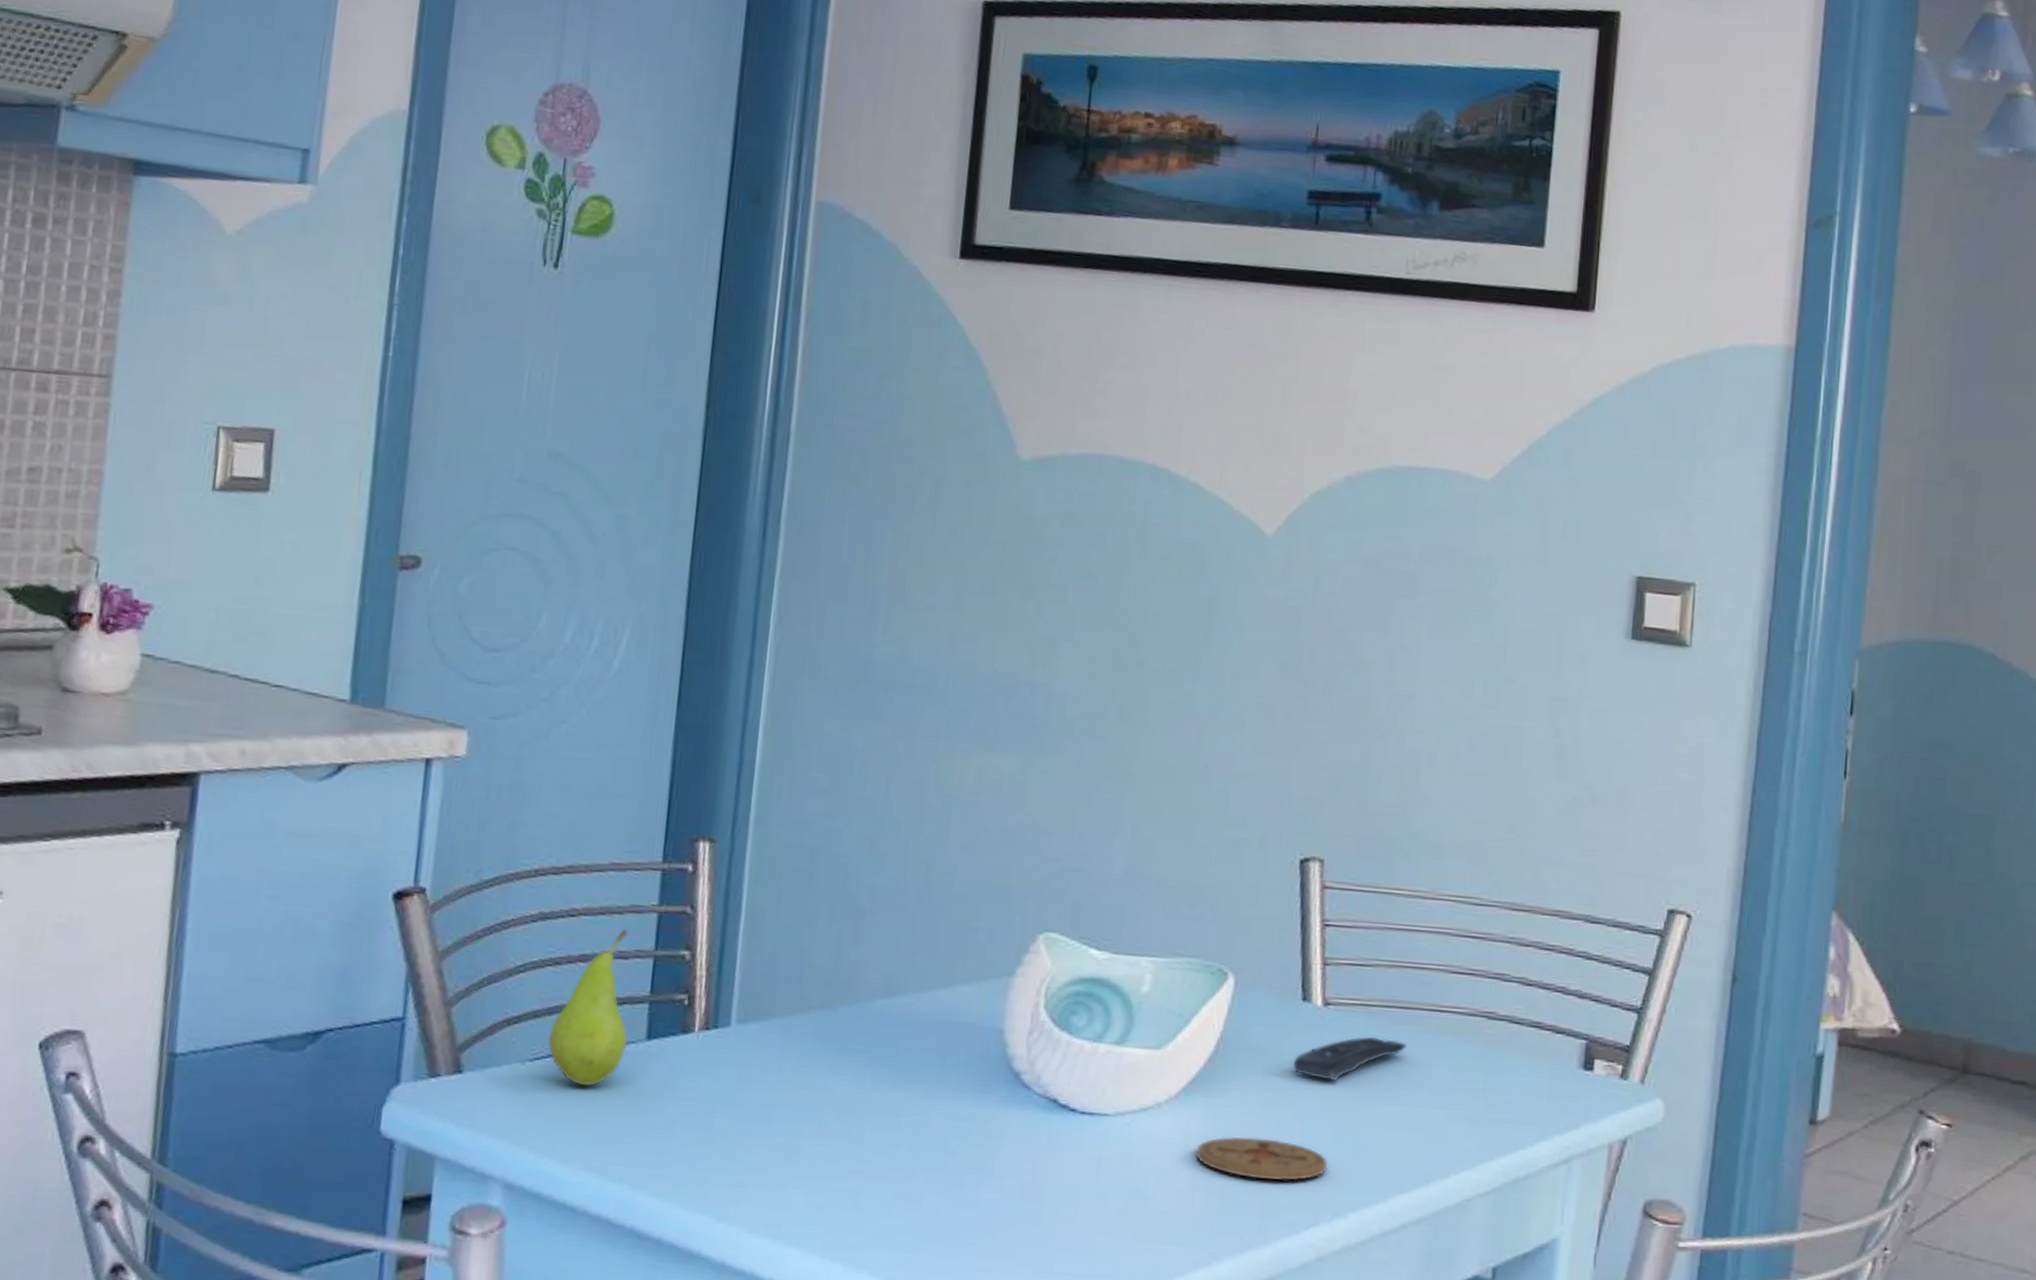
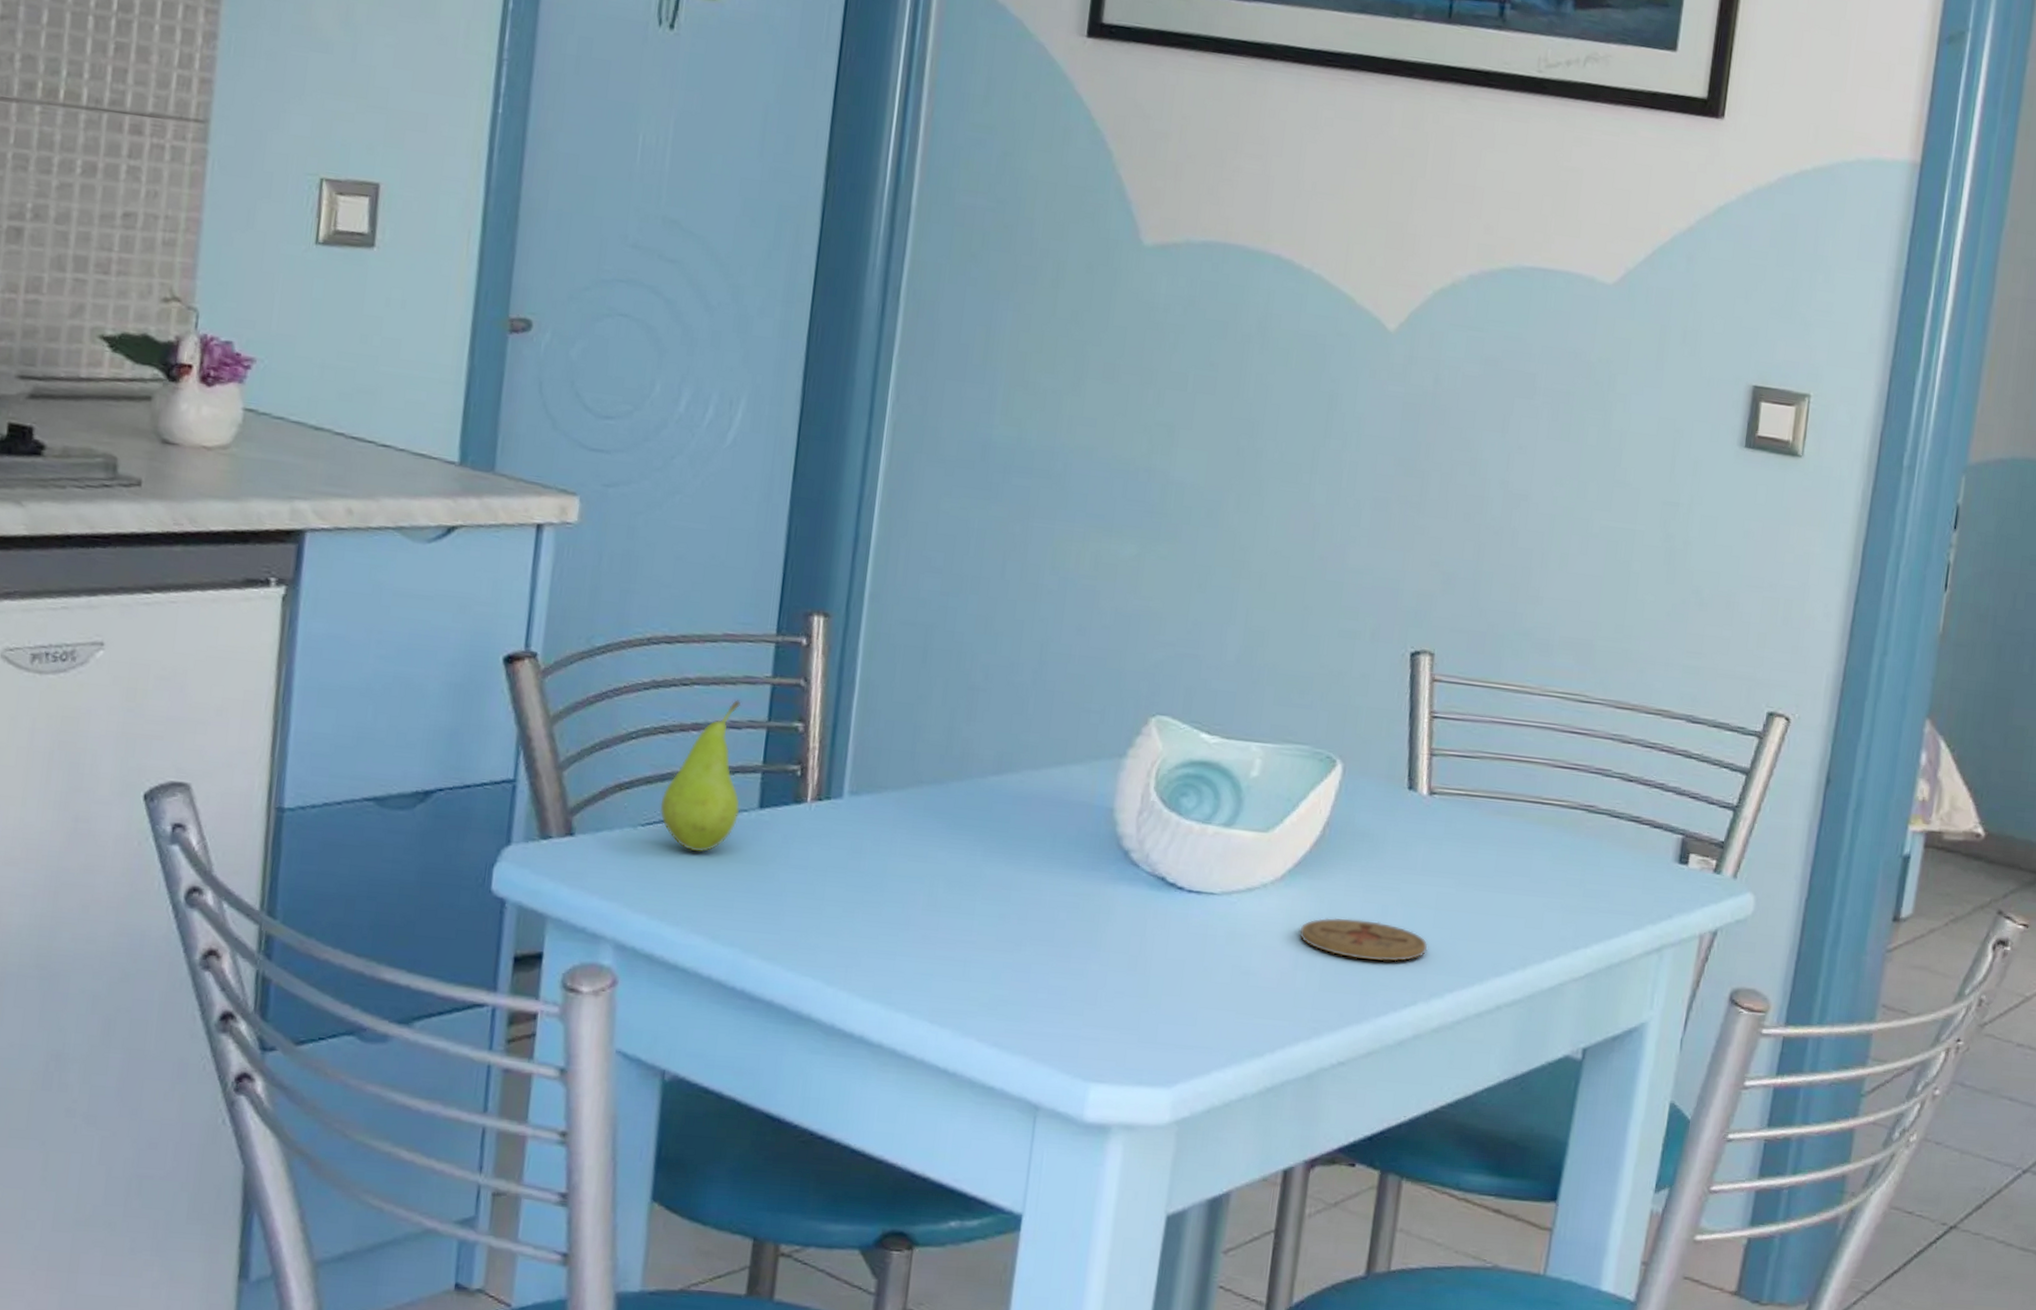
remote control: present [1292,1036,1407,1082] -> none [1396,825,1509,868]

